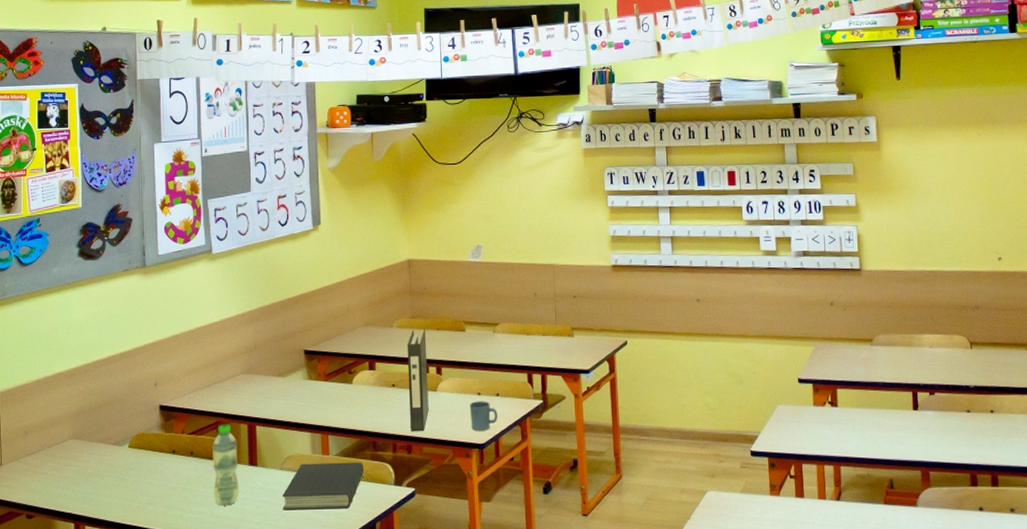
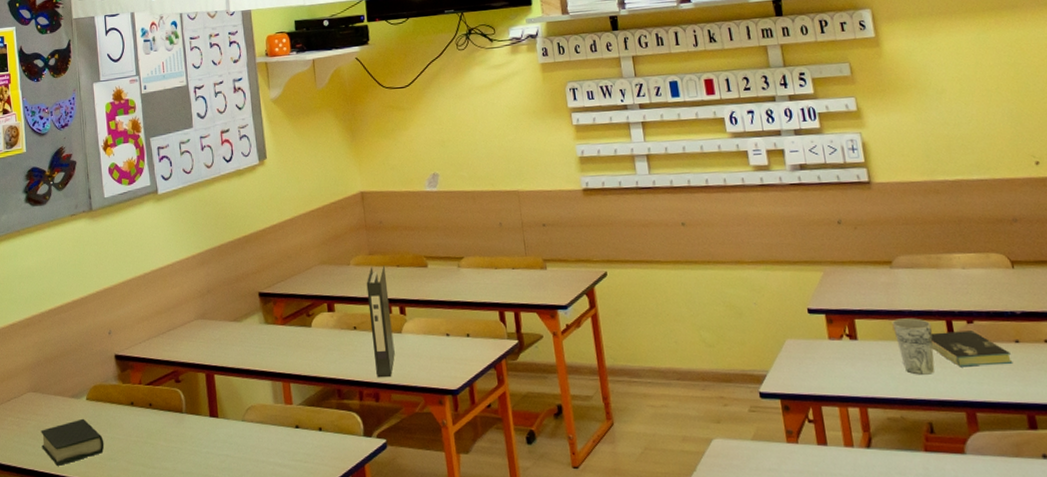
book: none [81,465,144,509] -> present [41,418,105,466]
water bottle: present [212,424,239,505] -> none [171,373,202,460]
book: present [282,462,365,510] -> none [246,411,331,465]
mug: present [469,401,498,432] -> none [438,342,470,376]
cup: none [867,389,901,438] -> present [891,318,935,375]
book: none [898,401,964,432] -> present [931,330,1014,367]

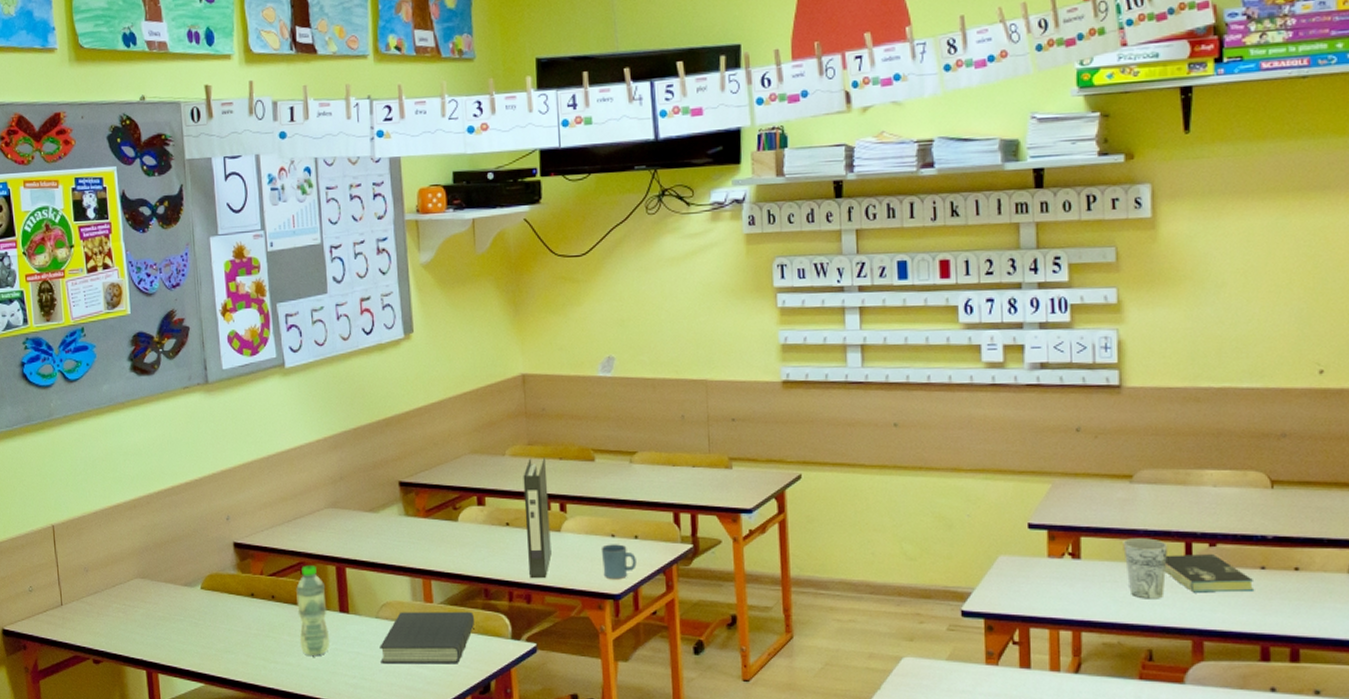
book: present [41,418,105,466] -> none [150,608,221,656]
water bottle: none [171,373,202,460] -> present [296,565,330,655]
book: none [246,411,331,465] -> present [380,611,475,664]
mug: none [438,342,470,376] -> present [601,544,637,580]

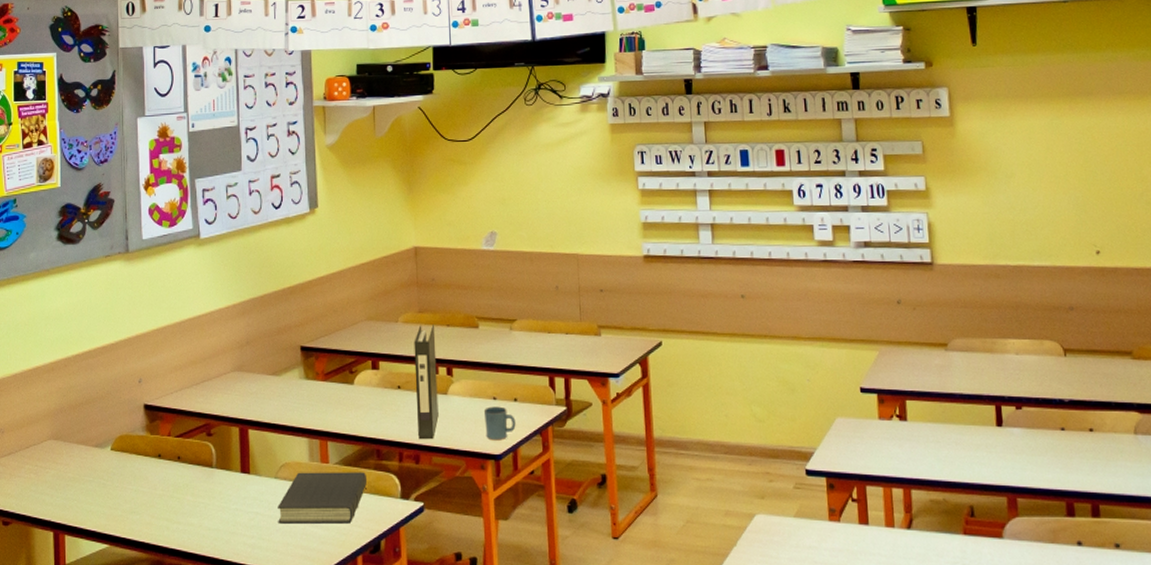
water bottle: present [296,565,330,655] -> none [201,427,230,516]
cup: present [1123,538,1168,599] -> none [942,401,982,458]
book: present [1164,554,1255,593] -> none [978,416,1057,452]

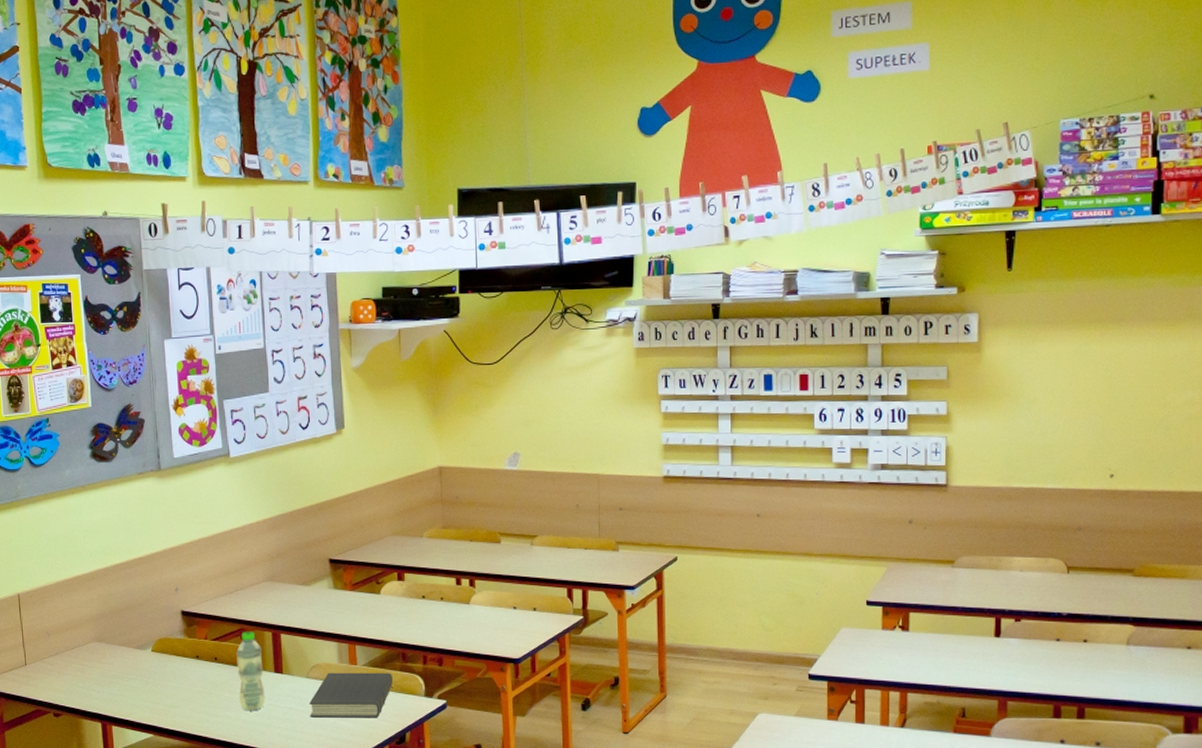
water bottle: none [201,427,230,516] -> present [236,631,265,710]
binder: present [414,325,439,440] -> none [438,540,461,645]
mug: present [483,406,516,441] -> none [504,615,535,646]

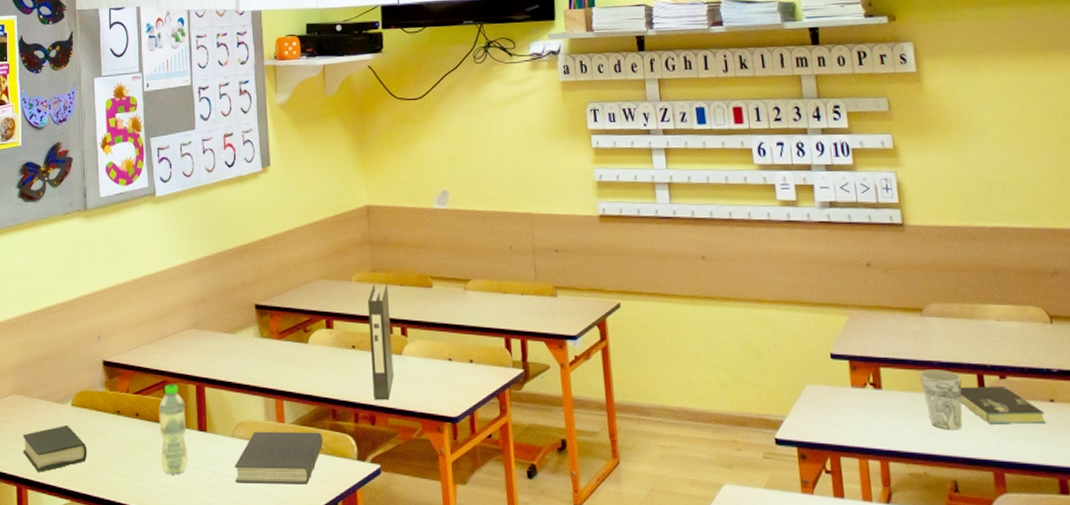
book: none [105,668,169,710] -> present [23,424,88,472]
binder: none [438,540,461,645] -> present [367,284,394,401]
cup: none [944,614,982,665] -> present [919,370,963,430]
book: none [977,628,1051,661] -> present [959,386,1047,425]

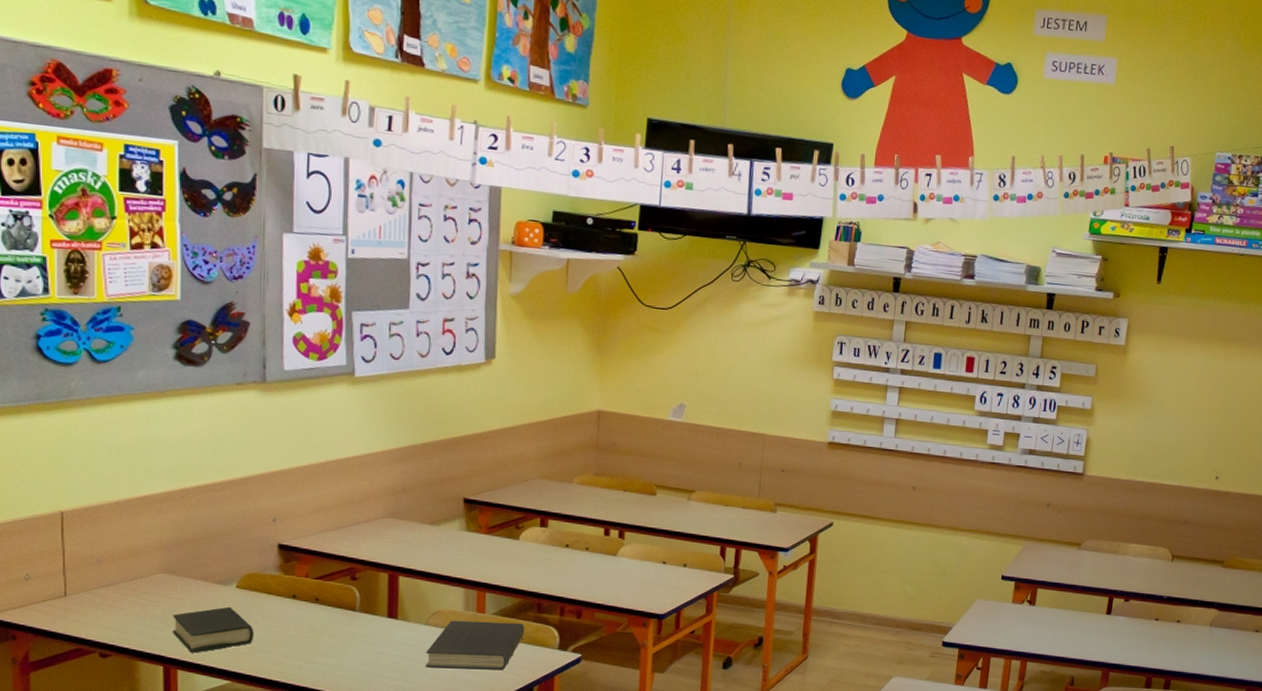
water bottle: present [159,384,188,474] -> none [341,571,376,658]
binder: present [367,284,394,401] -> none [582,488,611,597]
cup: present [919,370,963,430] -> none [1065,592,1097,639]
book: present [959,386,1047,425] -> none [1091,606,1149,637]

